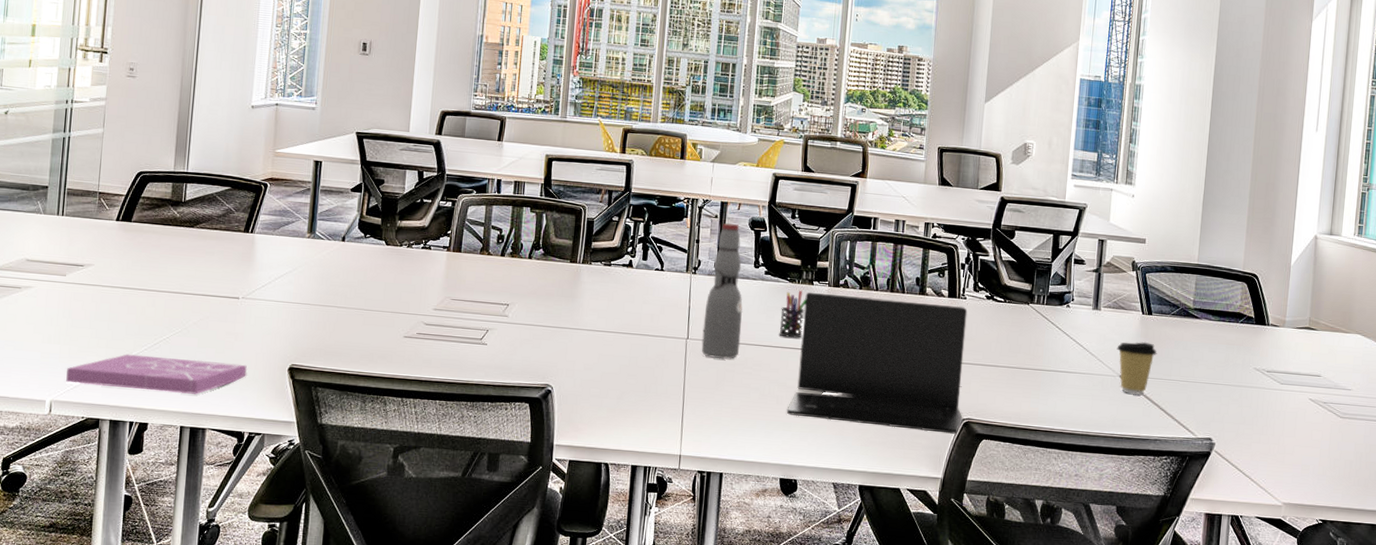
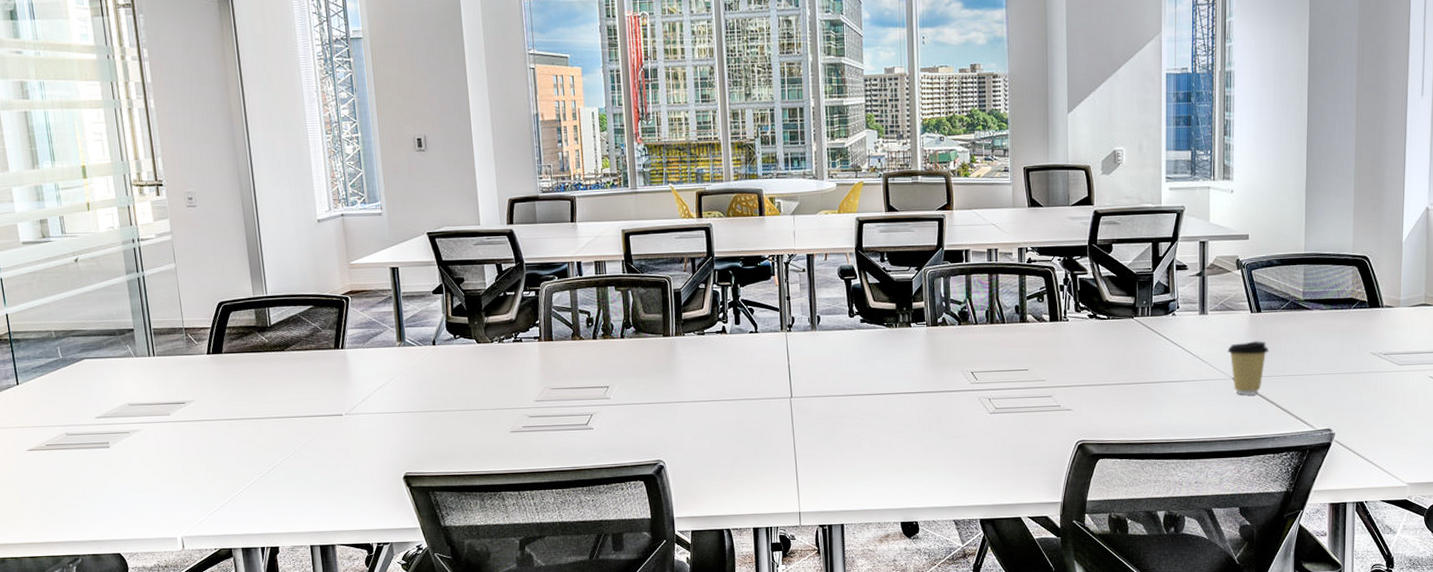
book: present [66,354,248,394] -> none [191,479,365,518]
bottle: present [701,223,743,360] -> none [805,276,845,414]
pen holder: present [779,290,806,338] -> none [881,334,906,383]
laptop: present [786,292,968,434] -> none [899,328,1079,460]

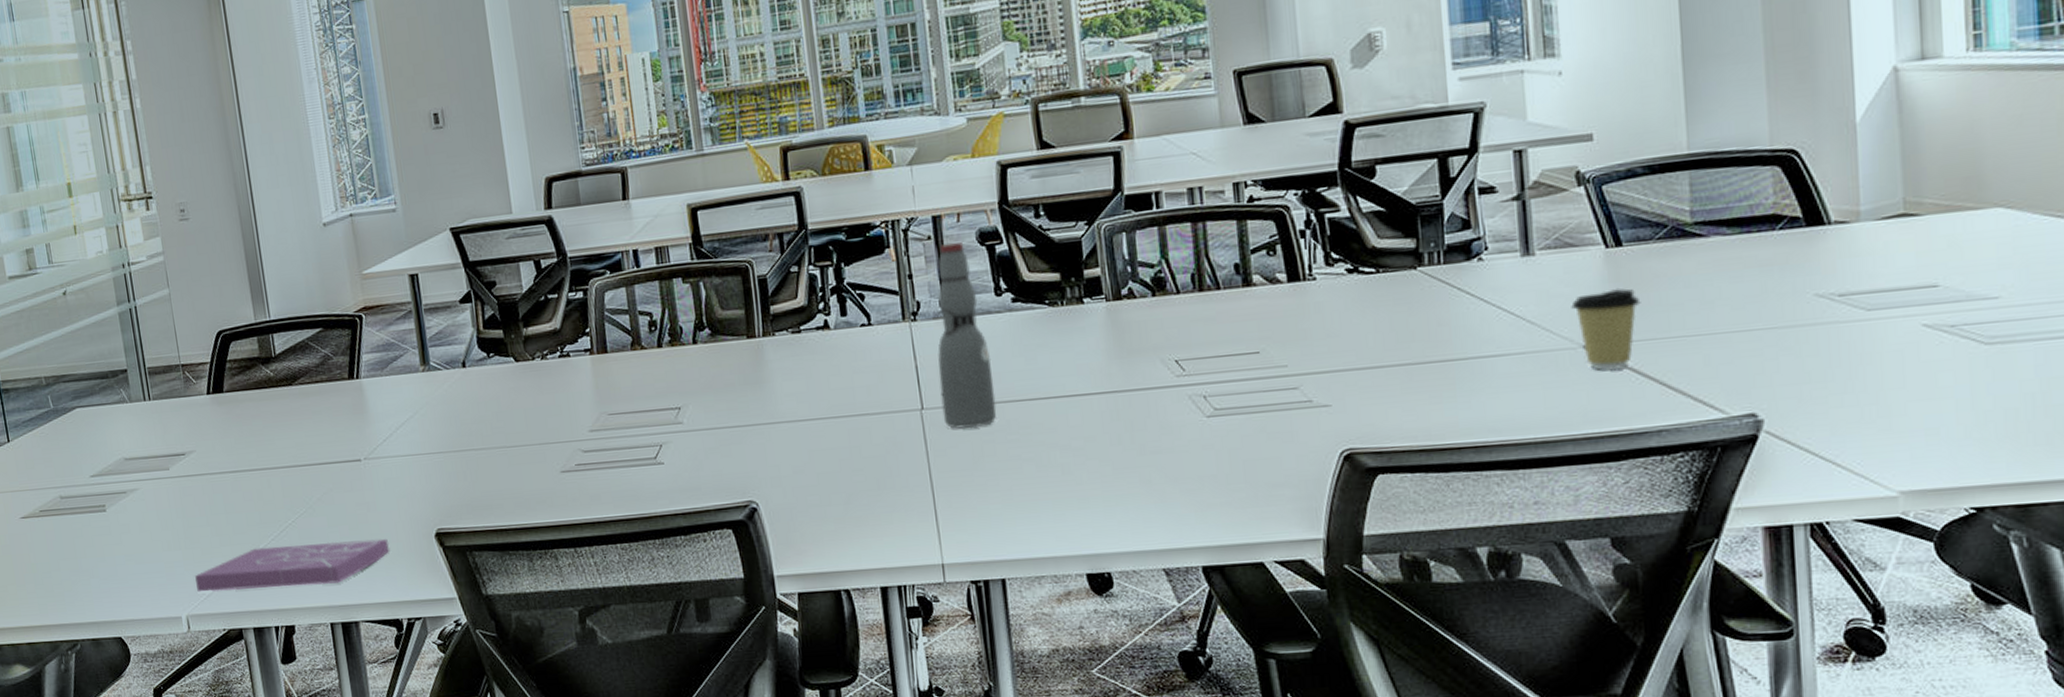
book: none [191,479,365,518] -> present [195,538,390,592]
bottle: none [805,276,845,414] -> present [938,242,997,429]

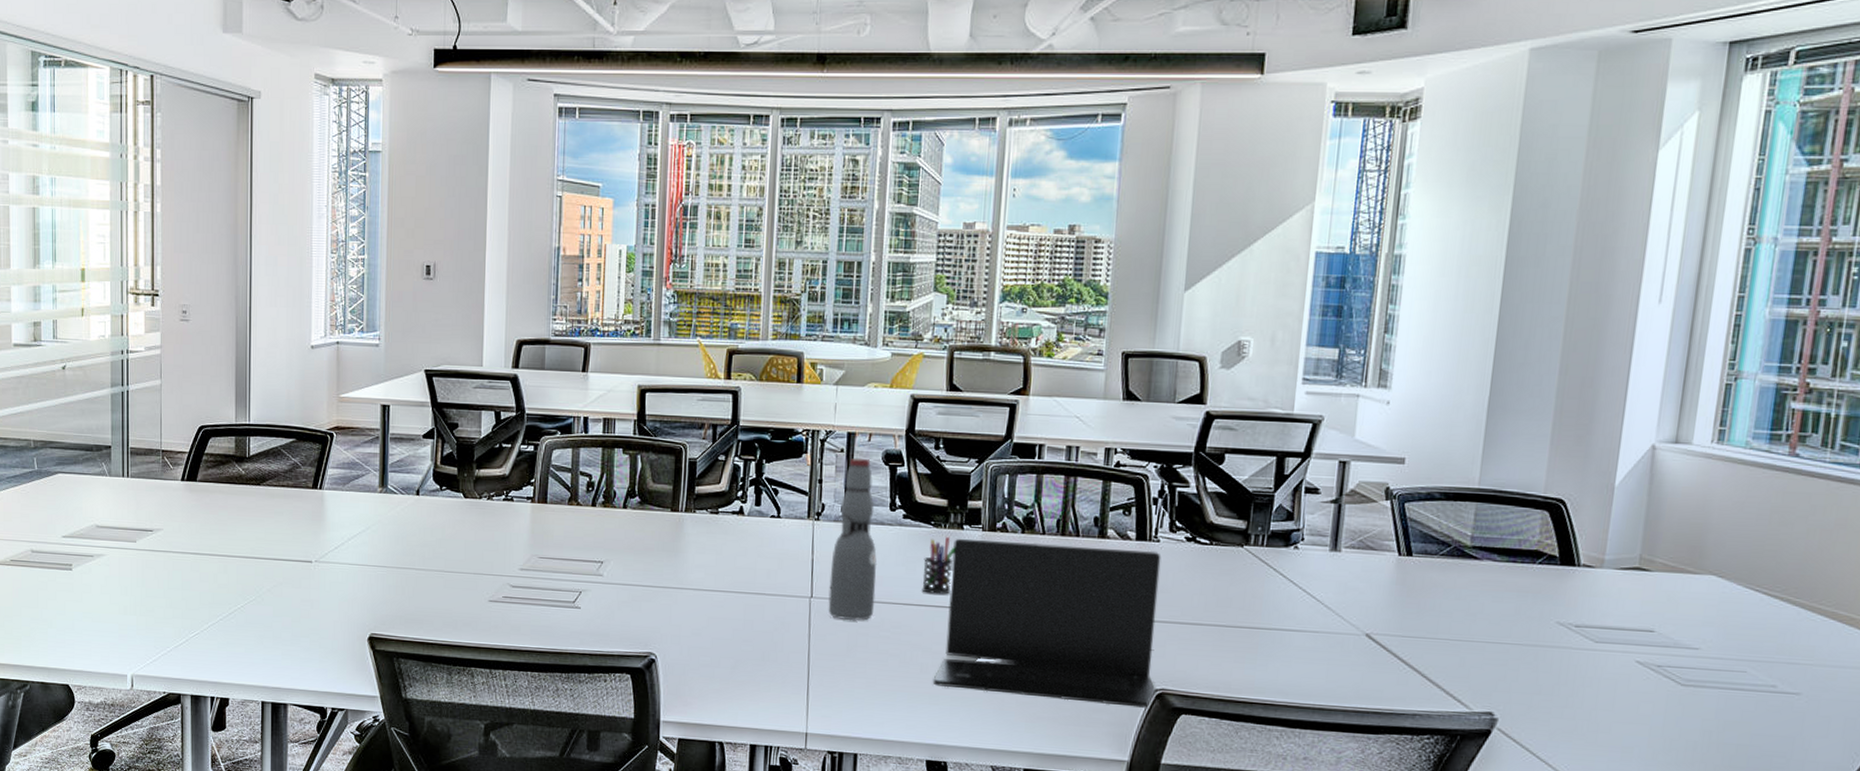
book: present [195,538,390,592] -> none [145,624,326,667]
pen holder: none [1044,314,1081,383] -> present [922,536,955,594]
laptop: none [1075,291,1345,488] -> present [933,538,1161,708]
coffee cup: present [1571,288,1641,371] -> none [1362,590,1419,659]

